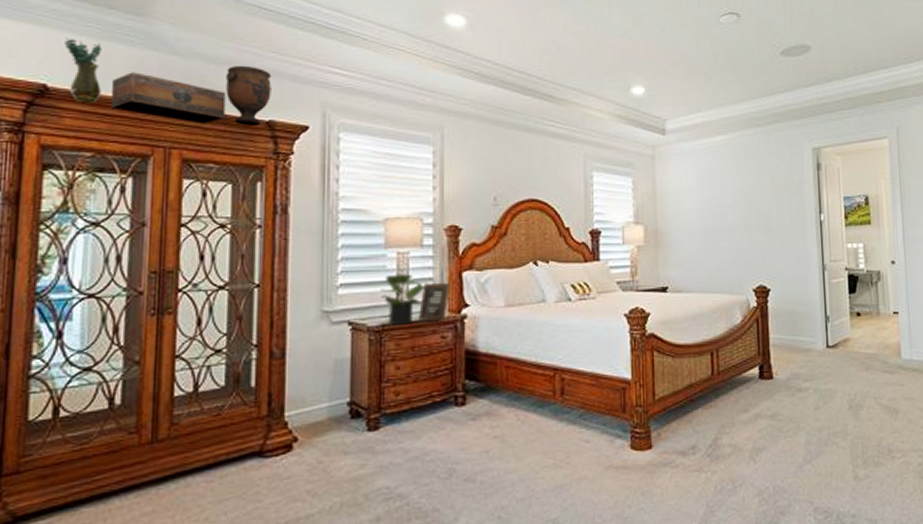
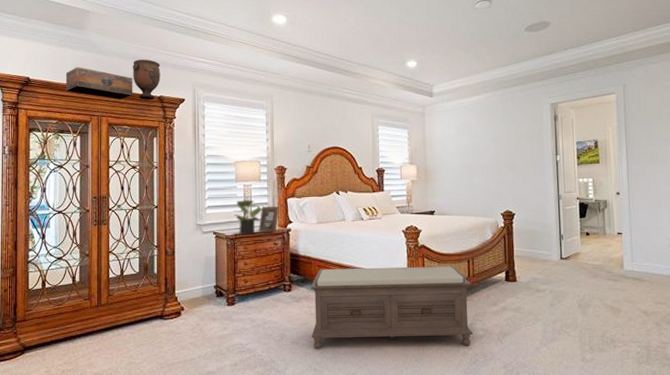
vase: present [64,37,102,104] -> none [38,46,60,89]
bench: none [494,360,718,488] -> present [310,266,473,349]

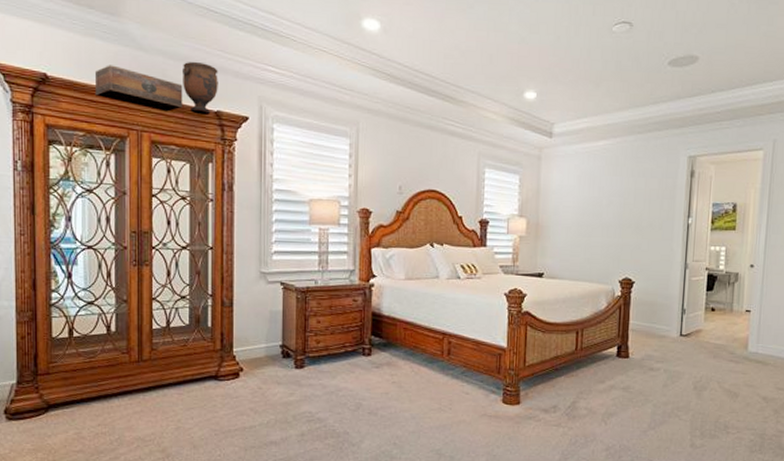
potted plant: present [234,200,262,235] -> none [306,246,340,288]
picture frame: present [259,206,279,233] -> none [336,255,361,288]
bench: present [310,266,473,349] -> none [392,332,578,426]

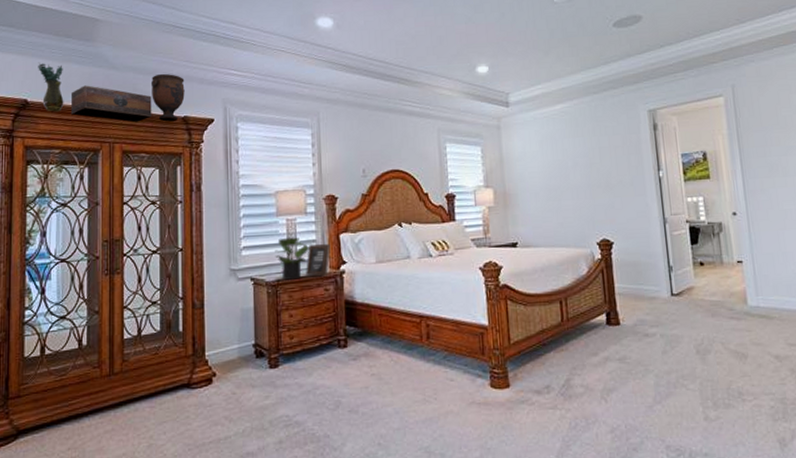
vase: none [57,33,87,91] -> present [38,62,64,112]
potted plant: none [306,246,340,288] -> present [275,237,309,280]
picture frame: none [336,255,361,288] -> present [306,243,330,277]

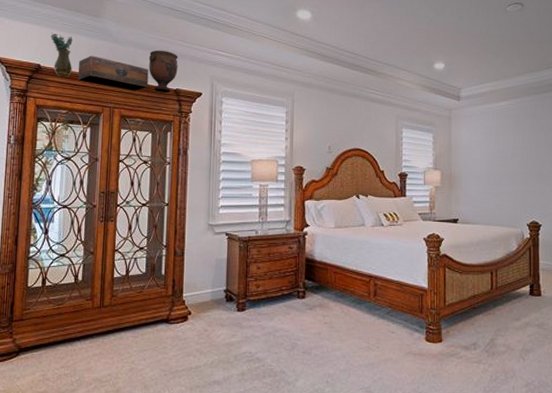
potted plant: present [275,237,309,280] -> none [248,200,278,237]
picture frame: present [306,243,330,277] -> none [274,207,296,236]

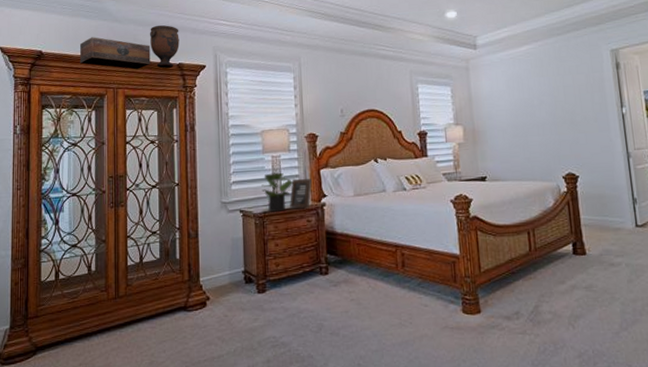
vase: present [51,32,73,77] -> none [51,17,74,62]
potted plant: none [248,200,278,237] -> present [261,172,293,212]
picture frame: none [274,207,296,236] -> present [290,178,312,209]

